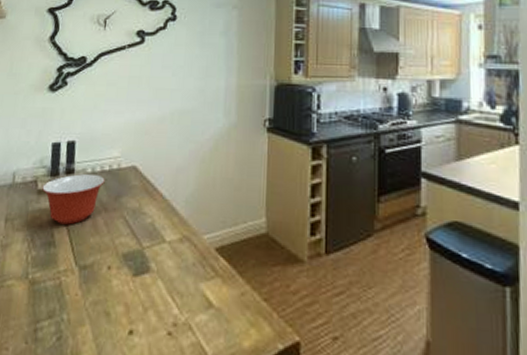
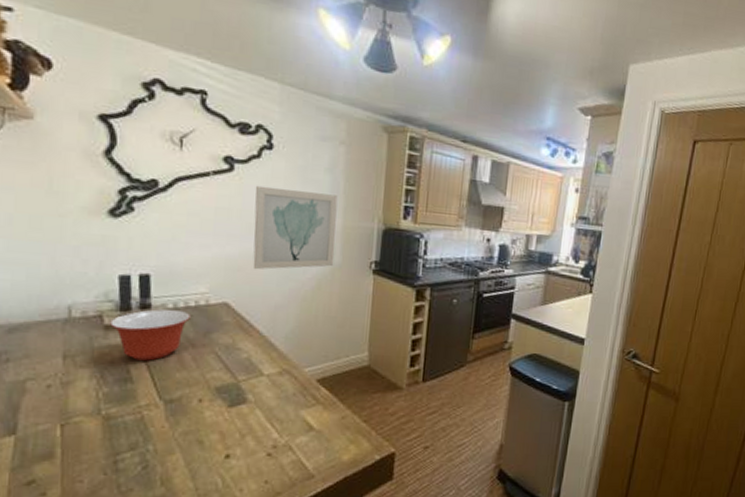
wall art: none [158,53,232,133] -> present [253,185,338,270]

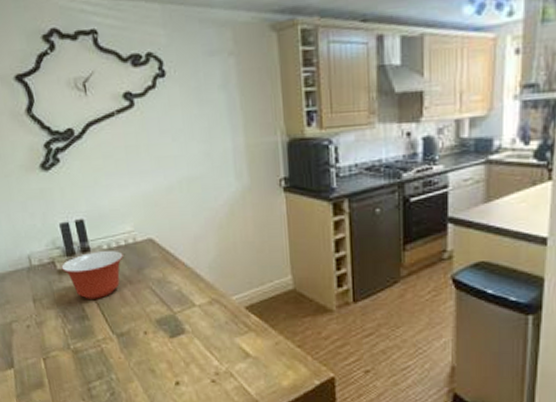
wall art: present [253,185,338,270] -> none [156,112,243,203]

